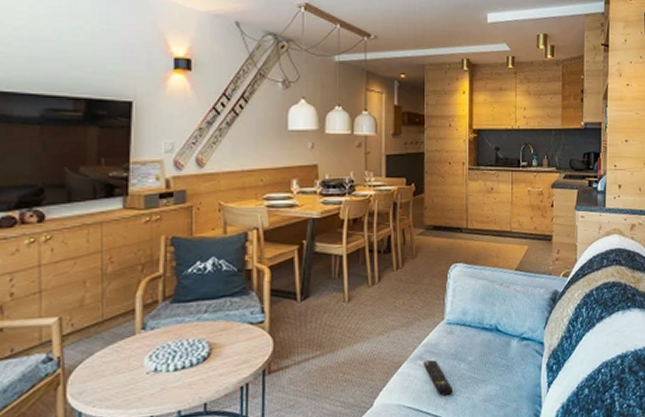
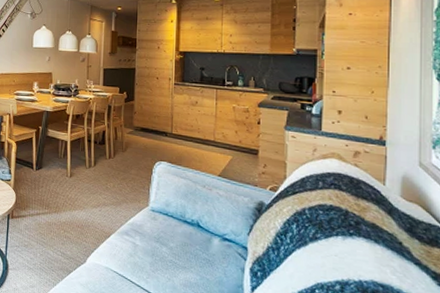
remote control: present [423,360,454,396] -> none [128,237,156,271]

